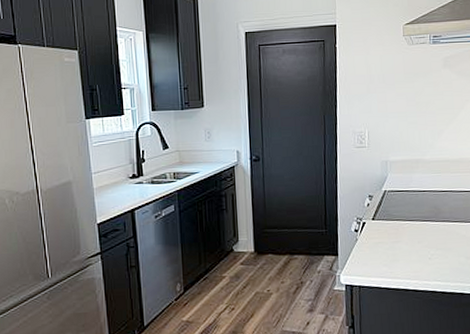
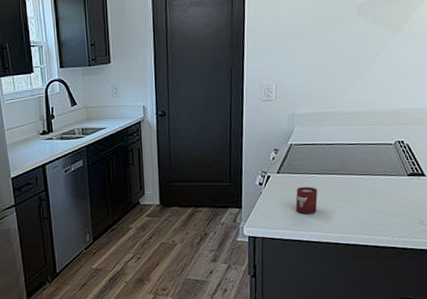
cup: none [391,233,413,262] -> present [295,186,318,215]

